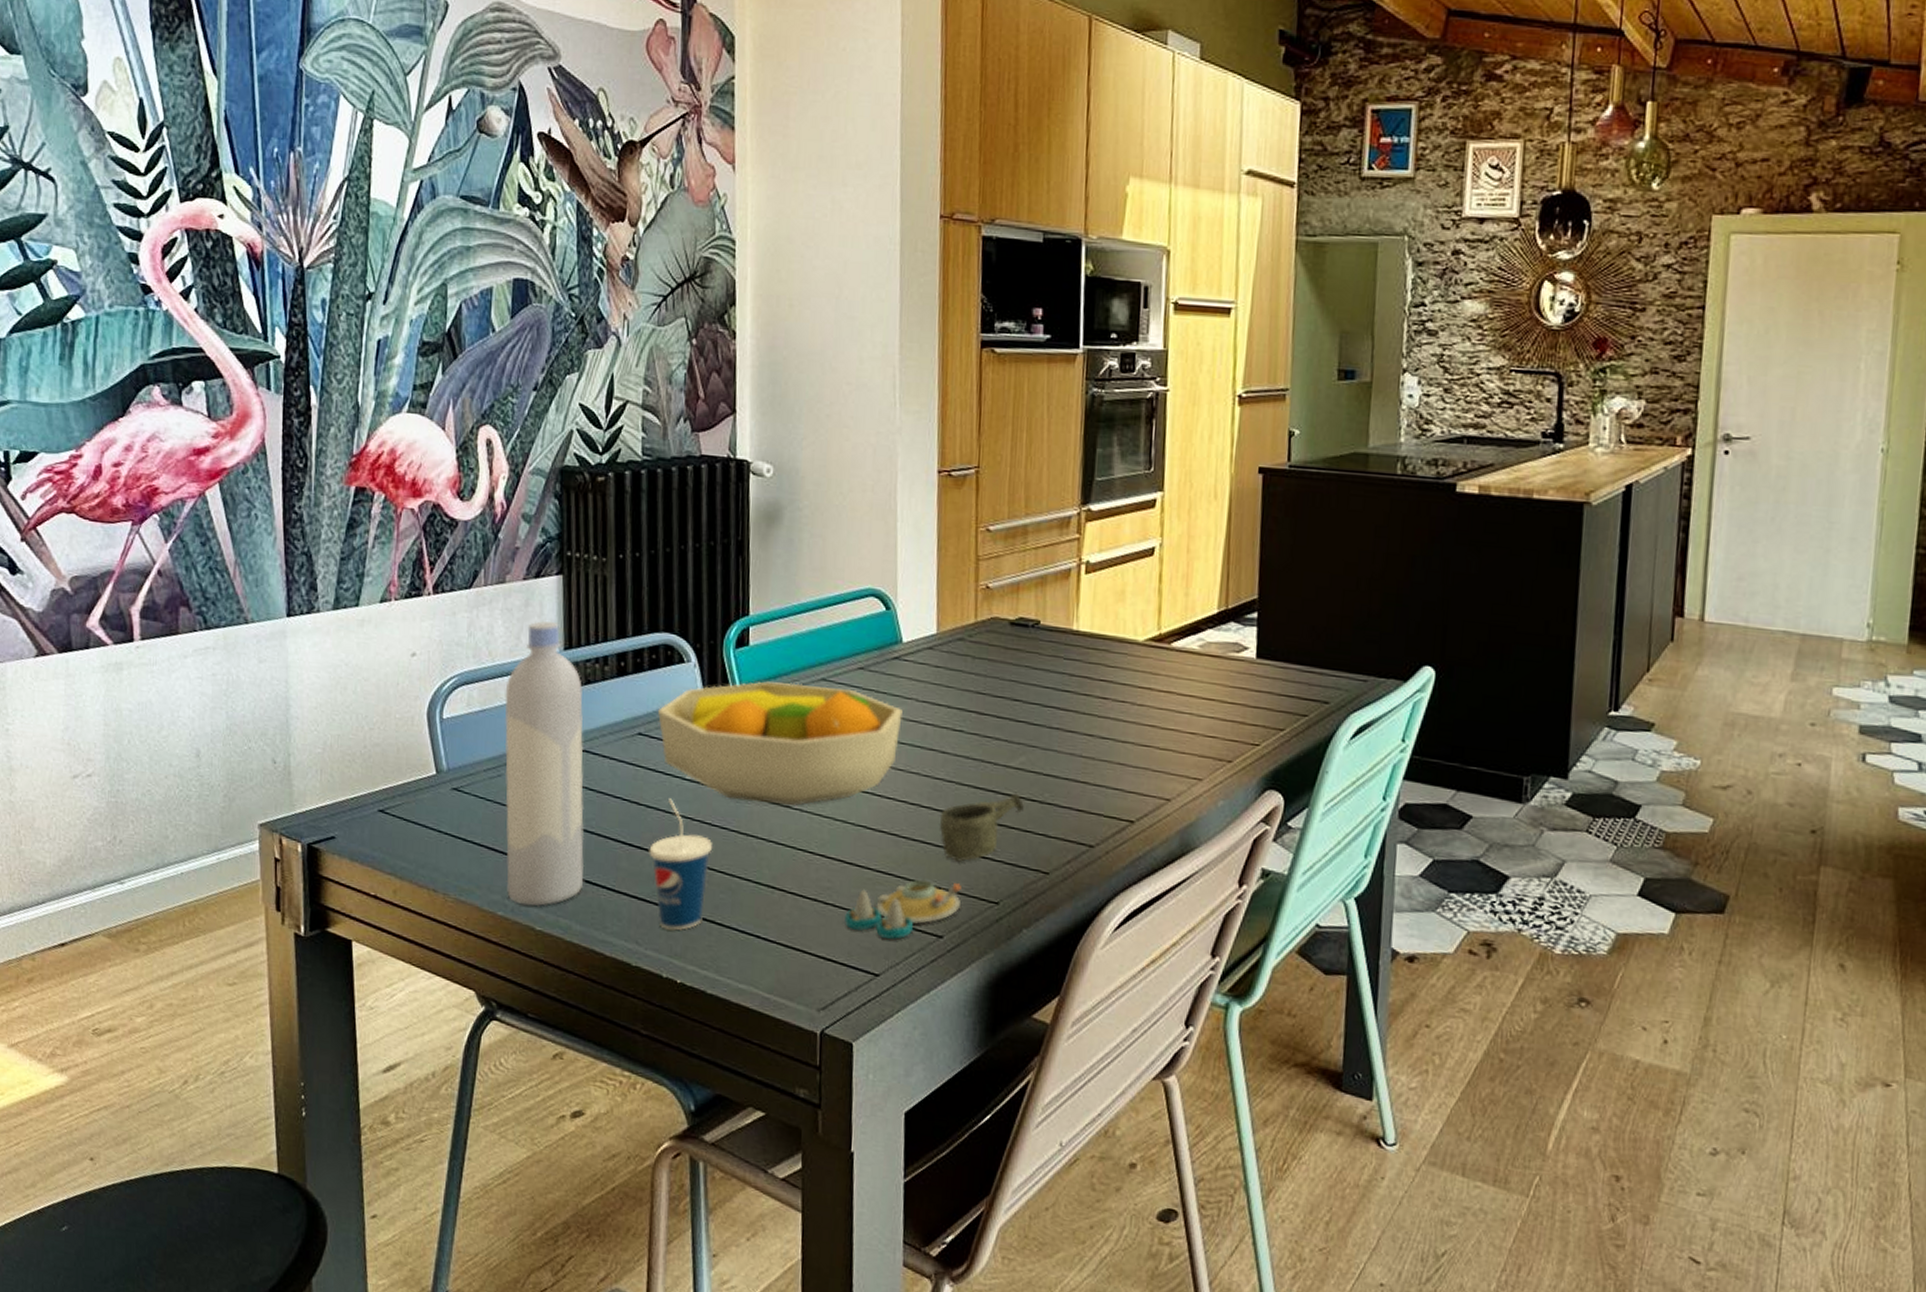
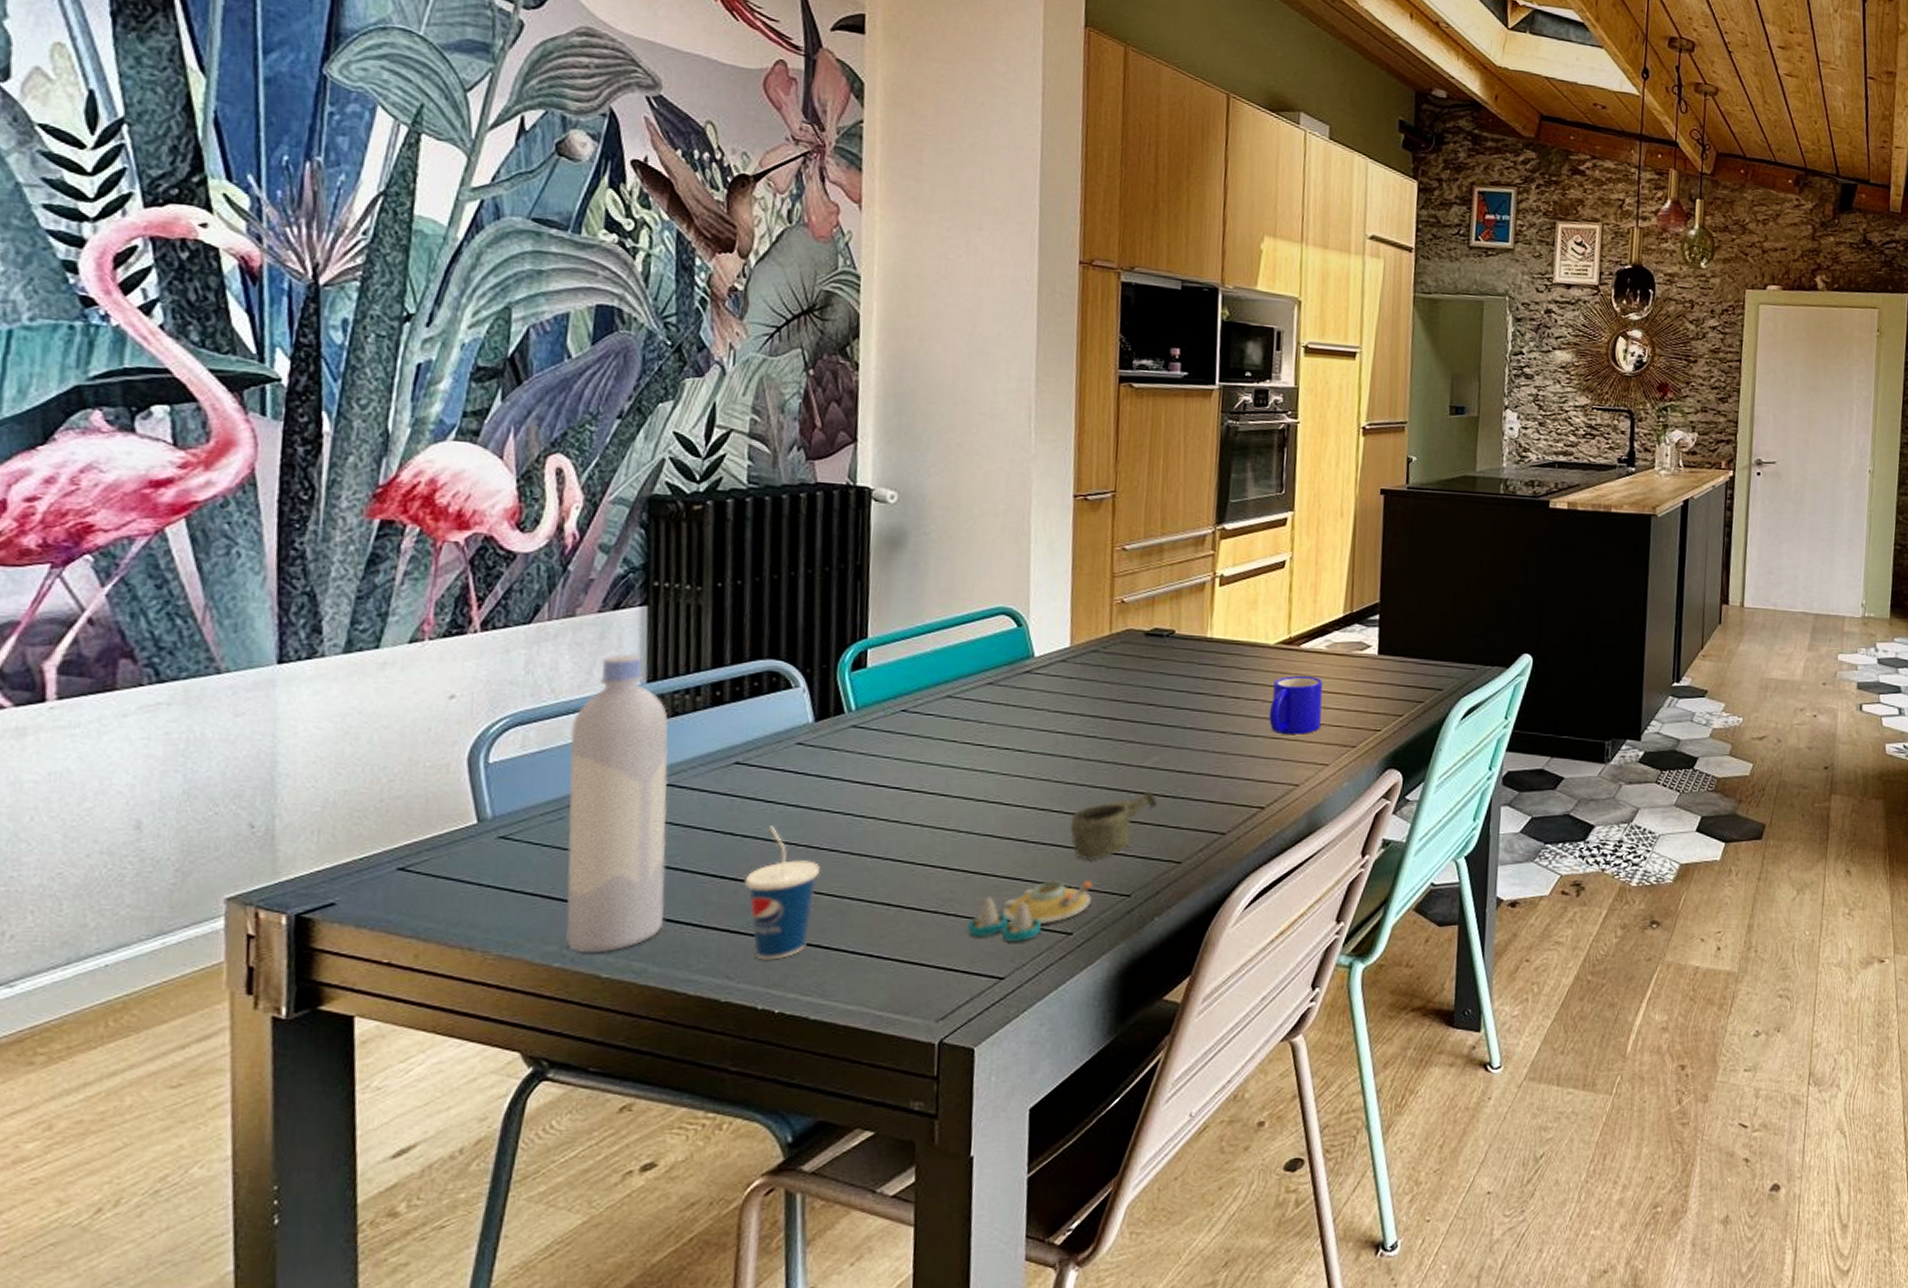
fruit bowl: present [658,681,903,806] -> none [759,701,1033,822]
mug: none [1138,677,1197,744] -> present [1268,675,1324,734]

